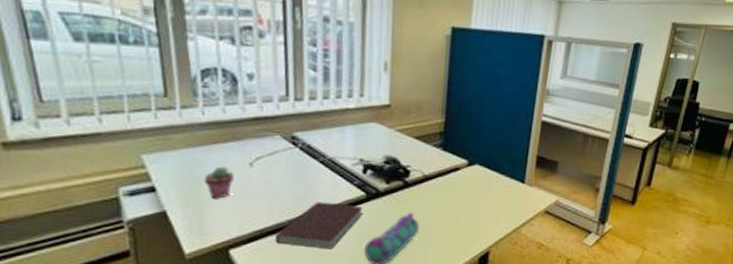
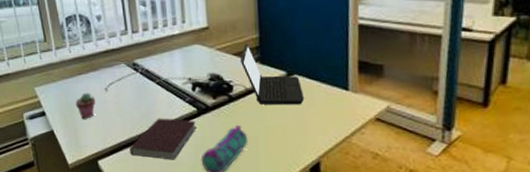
laptop: none [421,127,482,195] -> present [239,43,304,105]

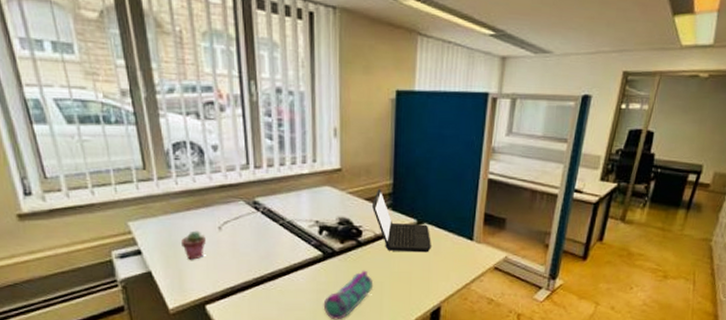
notebook: present [130,118,196,160] -> none [244,261,321,305]

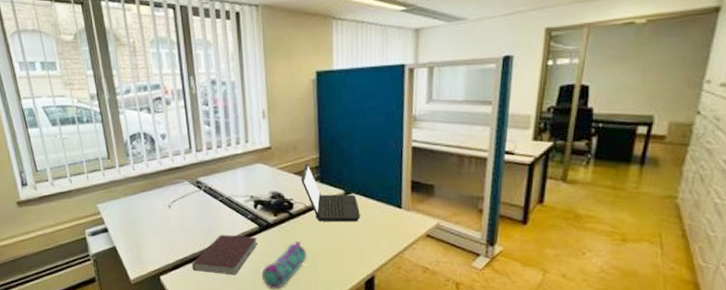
potted succulent: present [181,230,206,260] -> none [139,209,158,235]
notebook: none [244,261,321,305] -> present [192,234,258,275]

